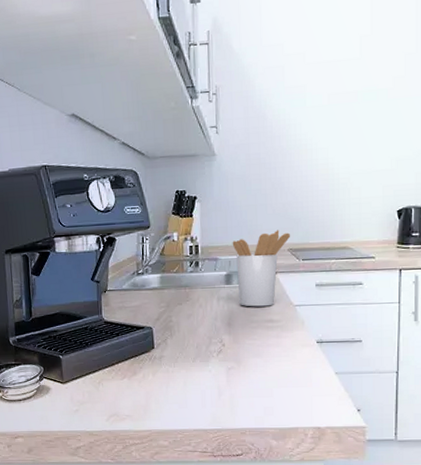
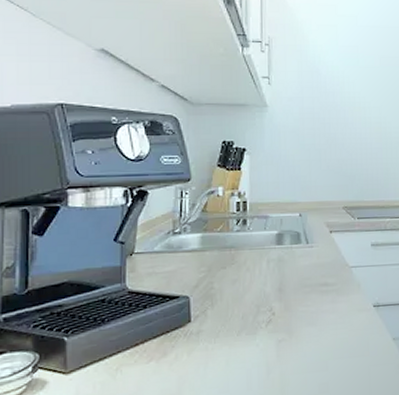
utensil holder: present [232,229,291,307] -> none [284,186,346,270]

